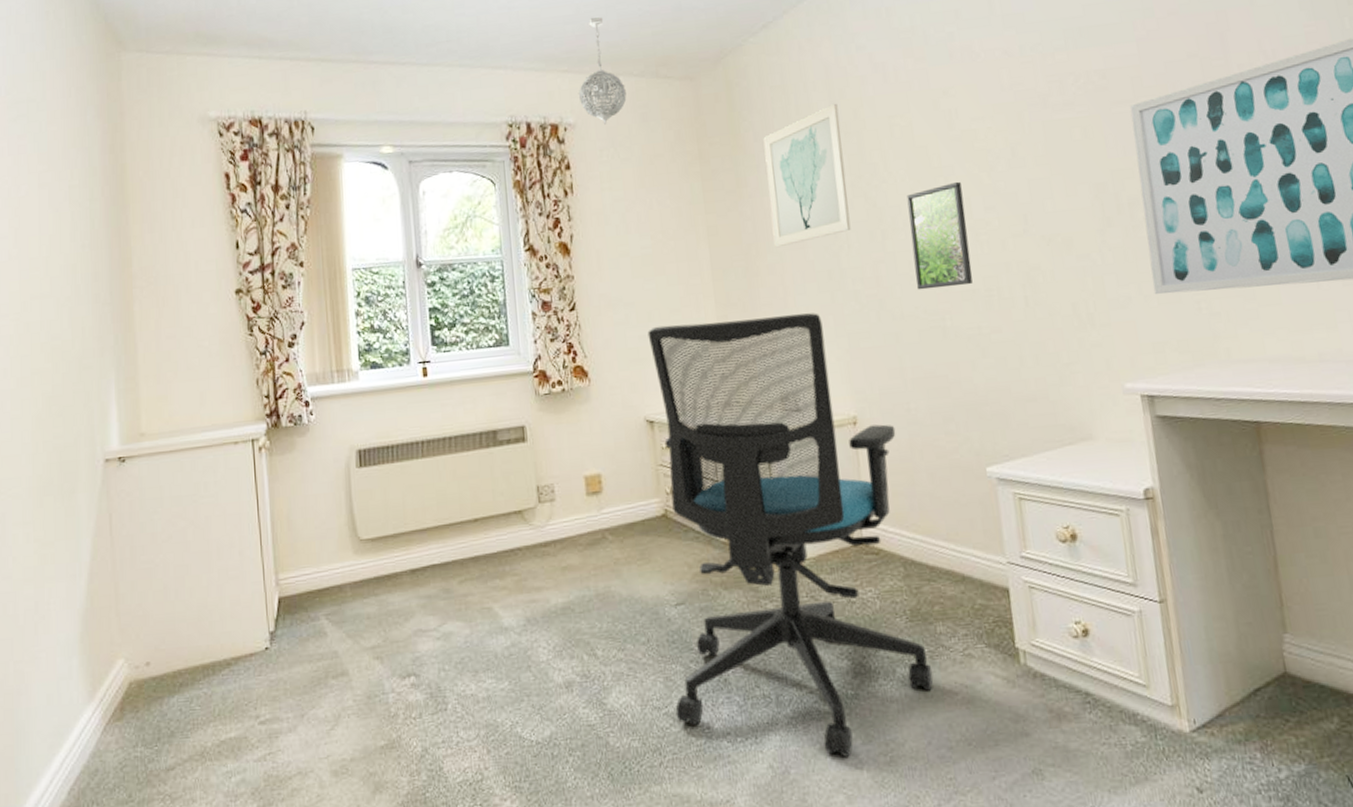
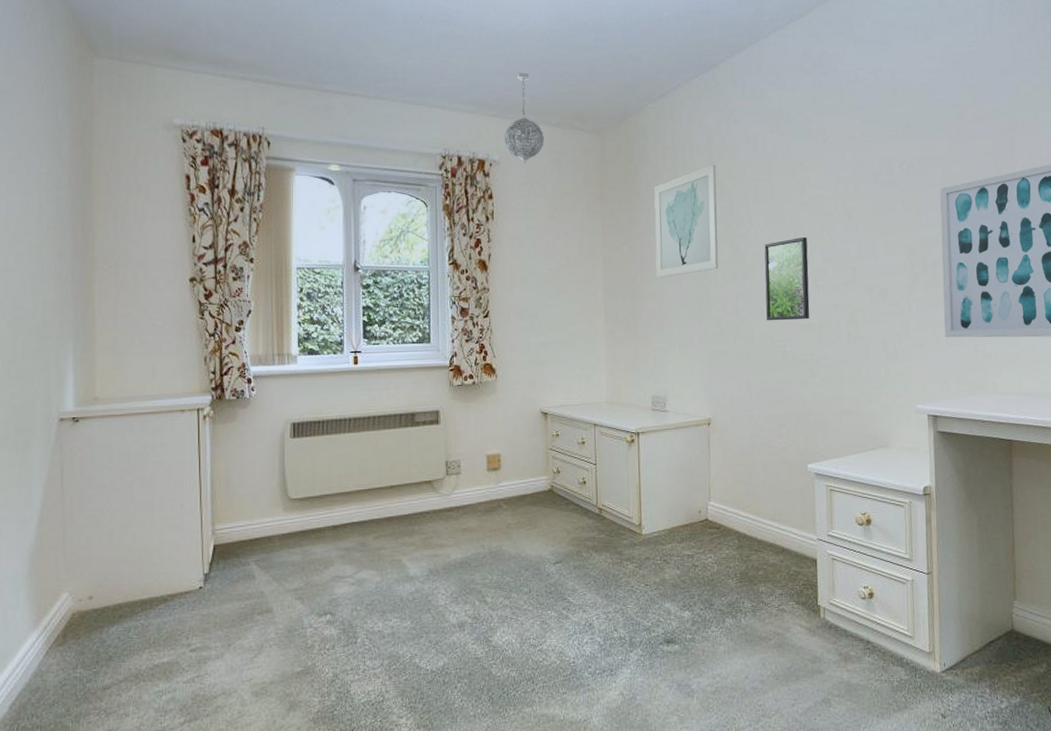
office chair: present [647,313,934,757] -> none [548,333,754,687]

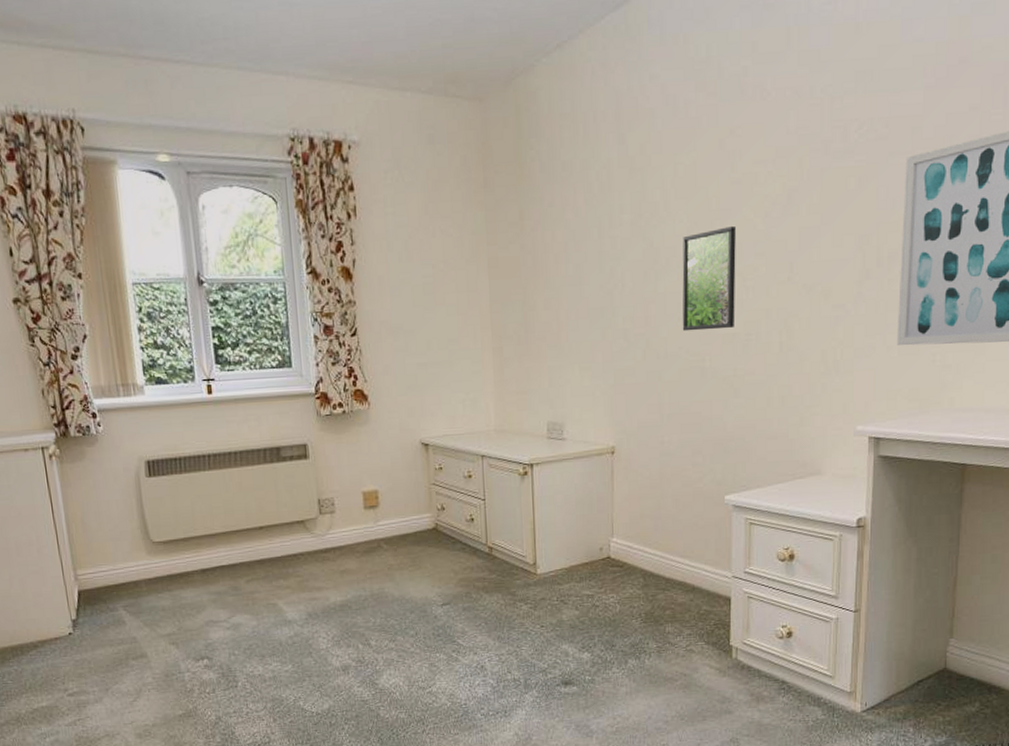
pendant light: present [503,72,544,164] -> none [363,22,413,145]
wall art: present [654,164,718,278] -> none [549,136,627,283]

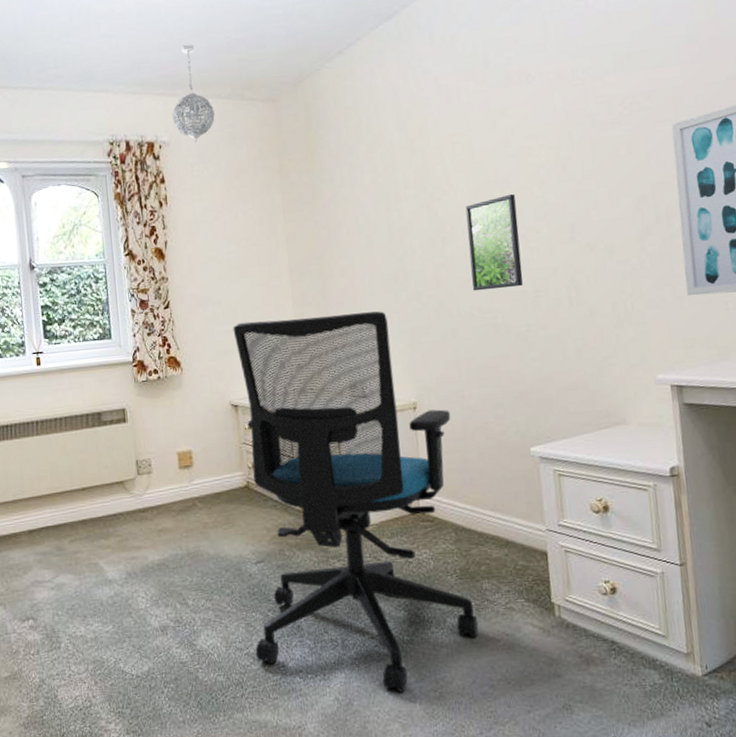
pendant light: none [363,22,413,145] -> present [171,44,215,143]
office chair: none [426,348,659,728] -> present [233,311,479,692]

